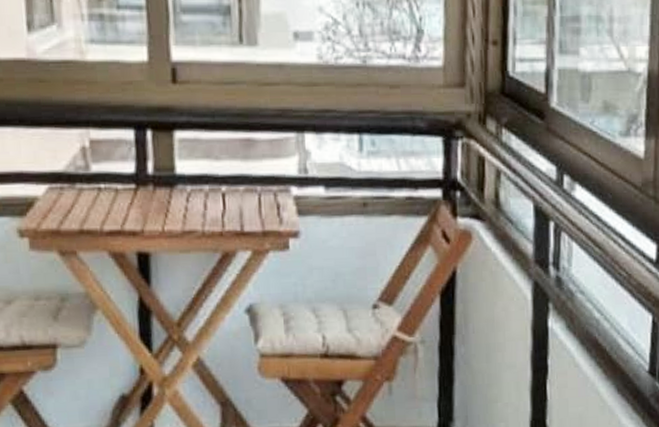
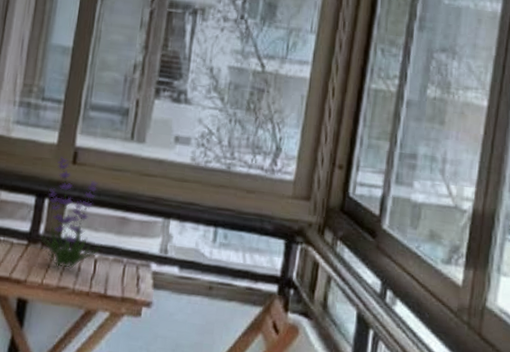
plant: none [148,75,229,210] -> present [39,156,103,269]

